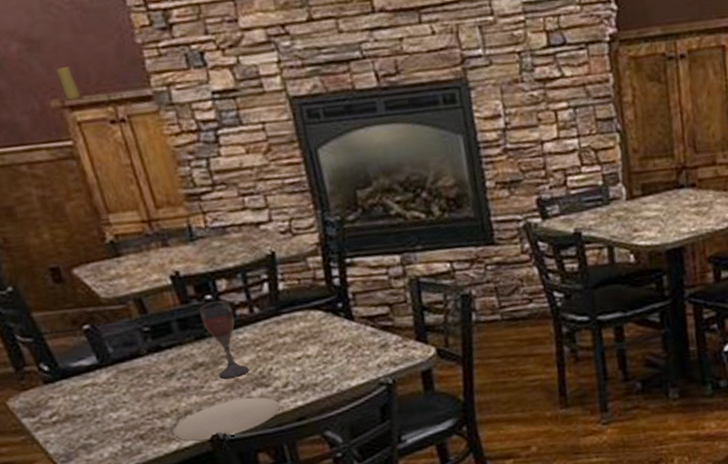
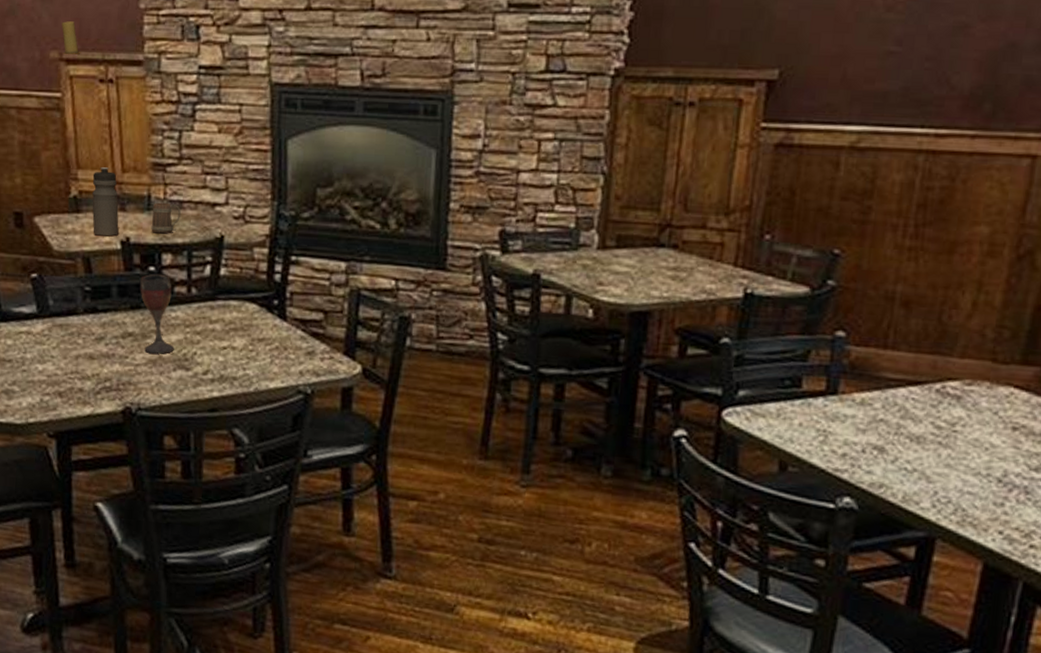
water bottle: none [125,207,166,276] -> present [92,167,119,237]
plate: present [173,397,280,442] -> none [91,377,196,413]
beer mug: none [195,230,227,263] -> present [151,202,181,234]

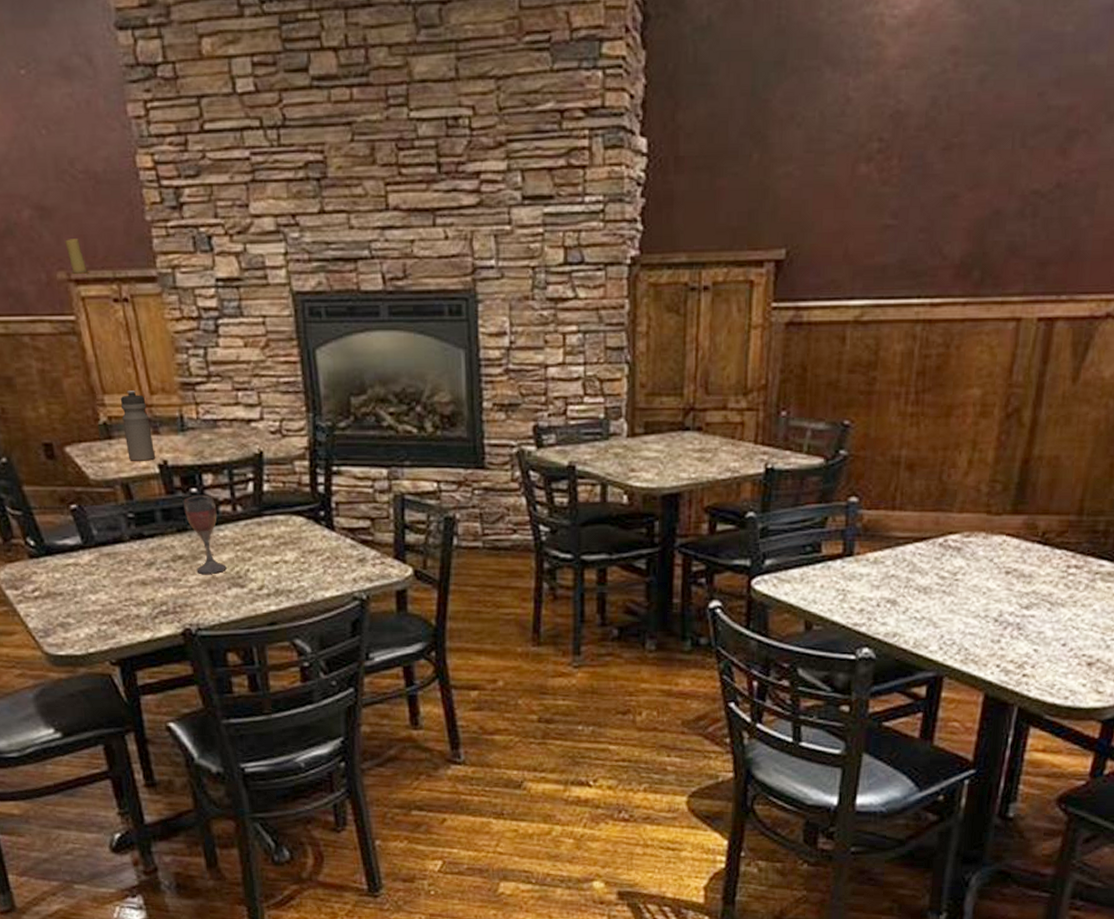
beer mug: present [151,202,181,234] -> none [186,422,216,454]

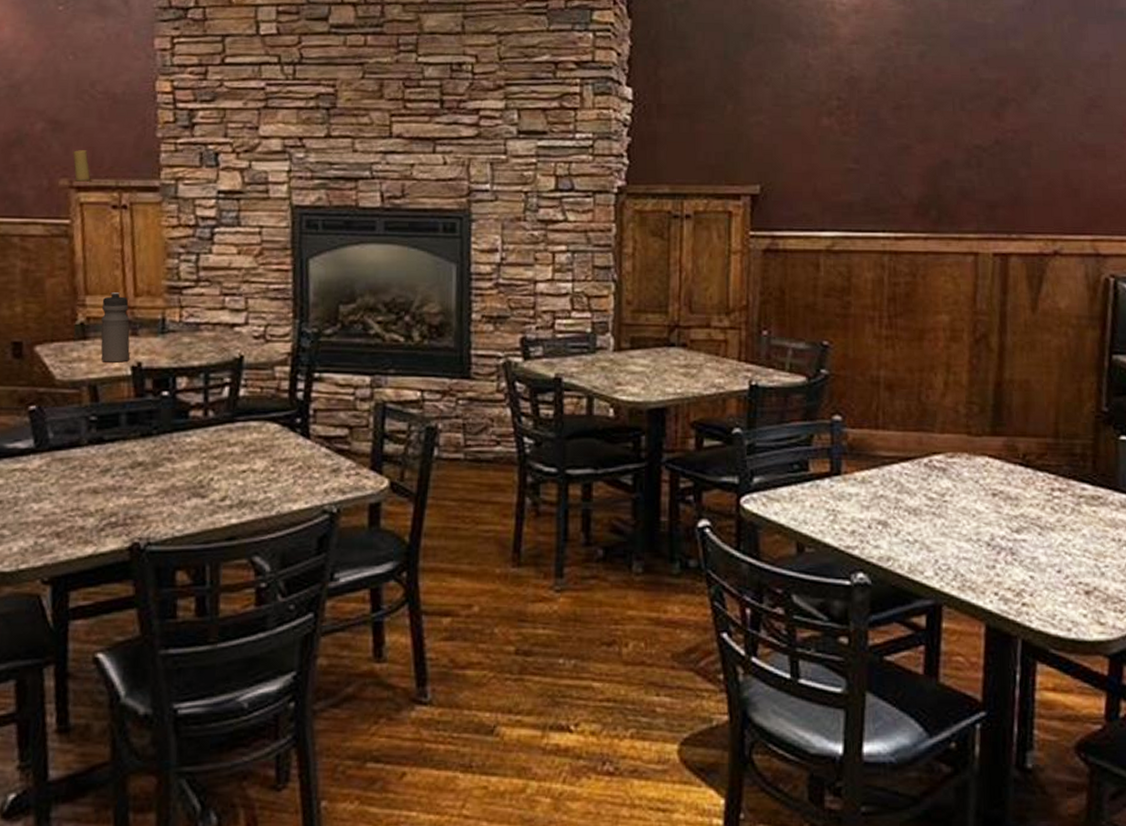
cup: present [183,495,227,574] -> none [151,398,189,483]

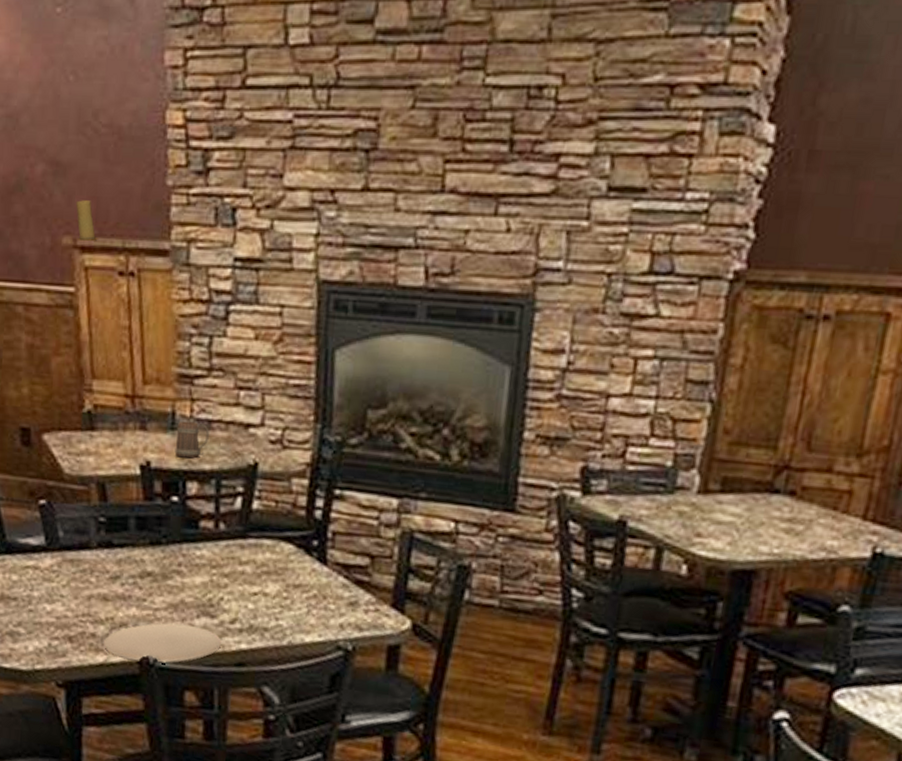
plate: none [93,508,212,549] -> present [104,623,221,664]
water bottle: present [100,292,130,363] -> none [108,377,139,460]
beer mug: none [165,325,197,357] -> present [174,420,209,459]

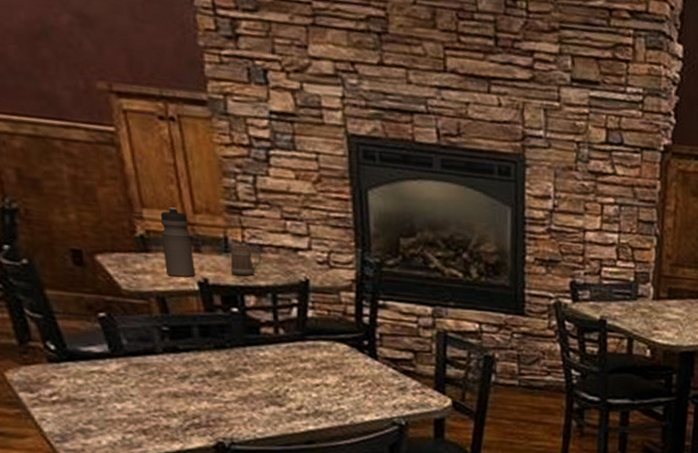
candle: present [76,200,98,242] -> none [108,51,134,88]
plate: present [104,623,221,664] -> none [179,413,290,448]
water bottle: none [108,377,139,460] -> present [160,207,195,278]

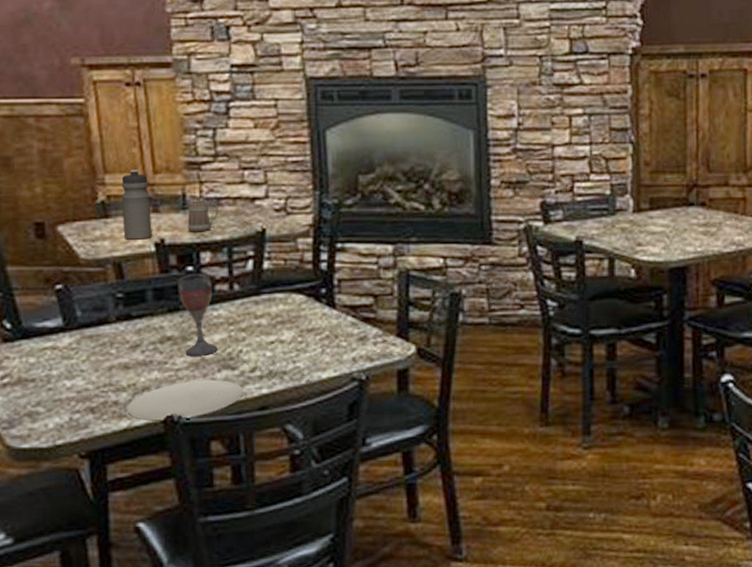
plate: none [179,413,290,448] -> present [127,380,243,422]
cup: none [223,314,265,391] -> present [177,273,218,356]

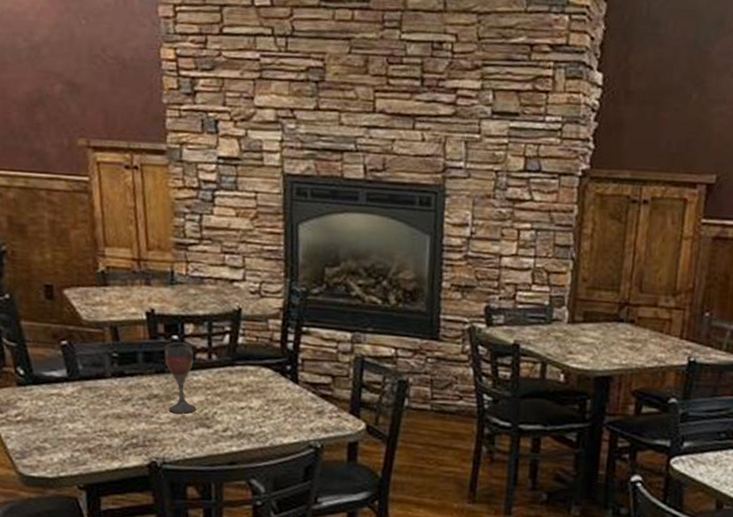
water bottle: present [121,170,152,240] -> none [119,245,144,308]
plate: present [127,380,243,422] -> none [118,434,216,467]
beer mug: present [187,200,218,232] -> none [174,278,202,307]

